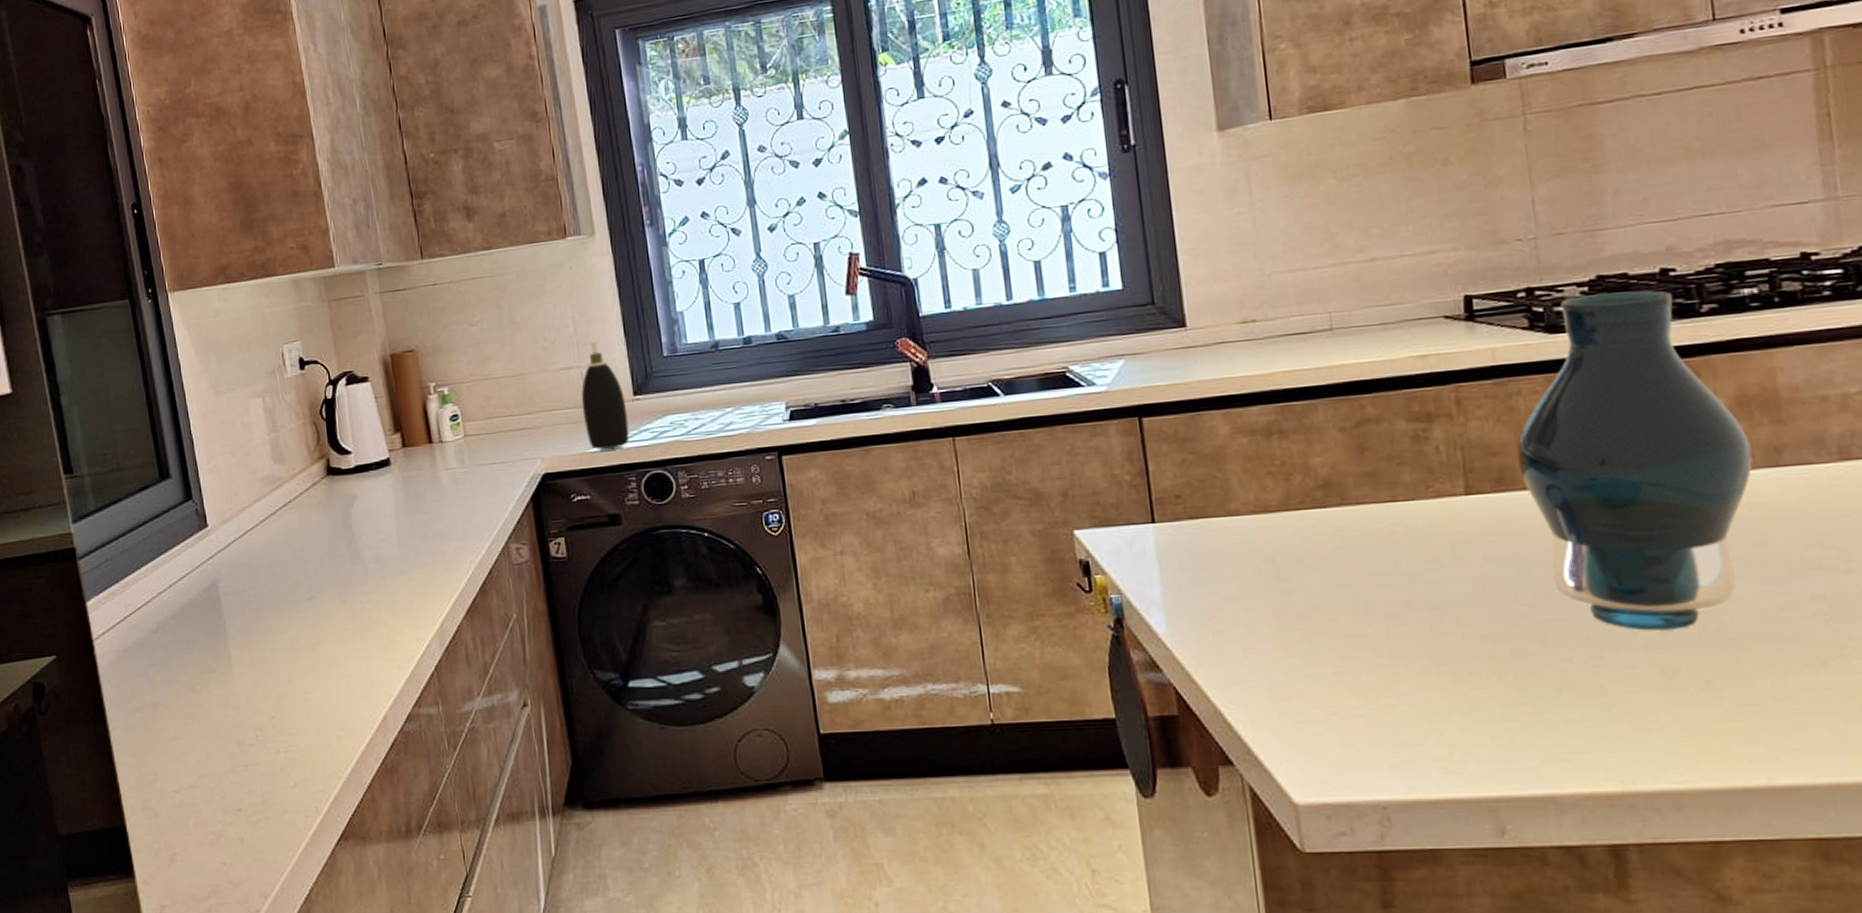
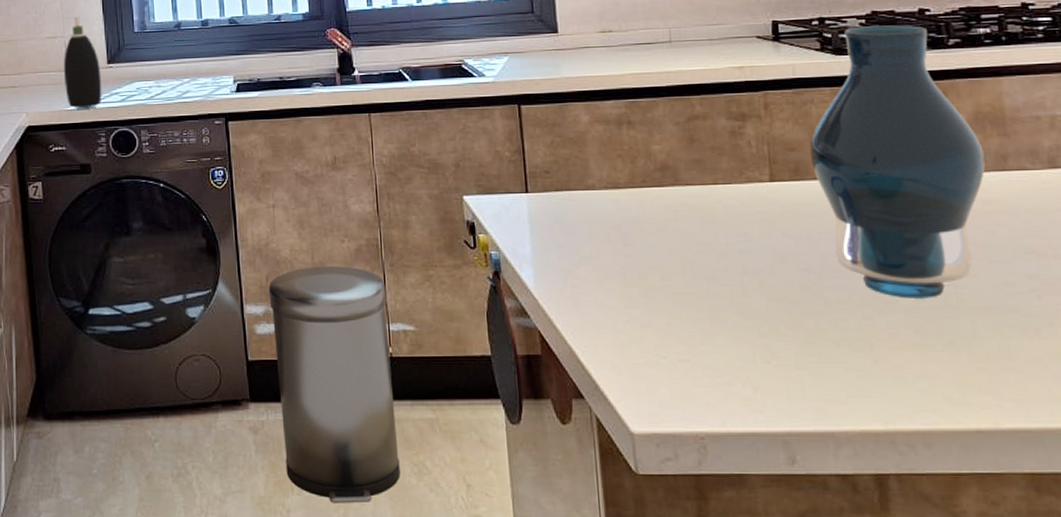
pedal bin: none [840,620,1010,895] -> present [268,266,400,503]

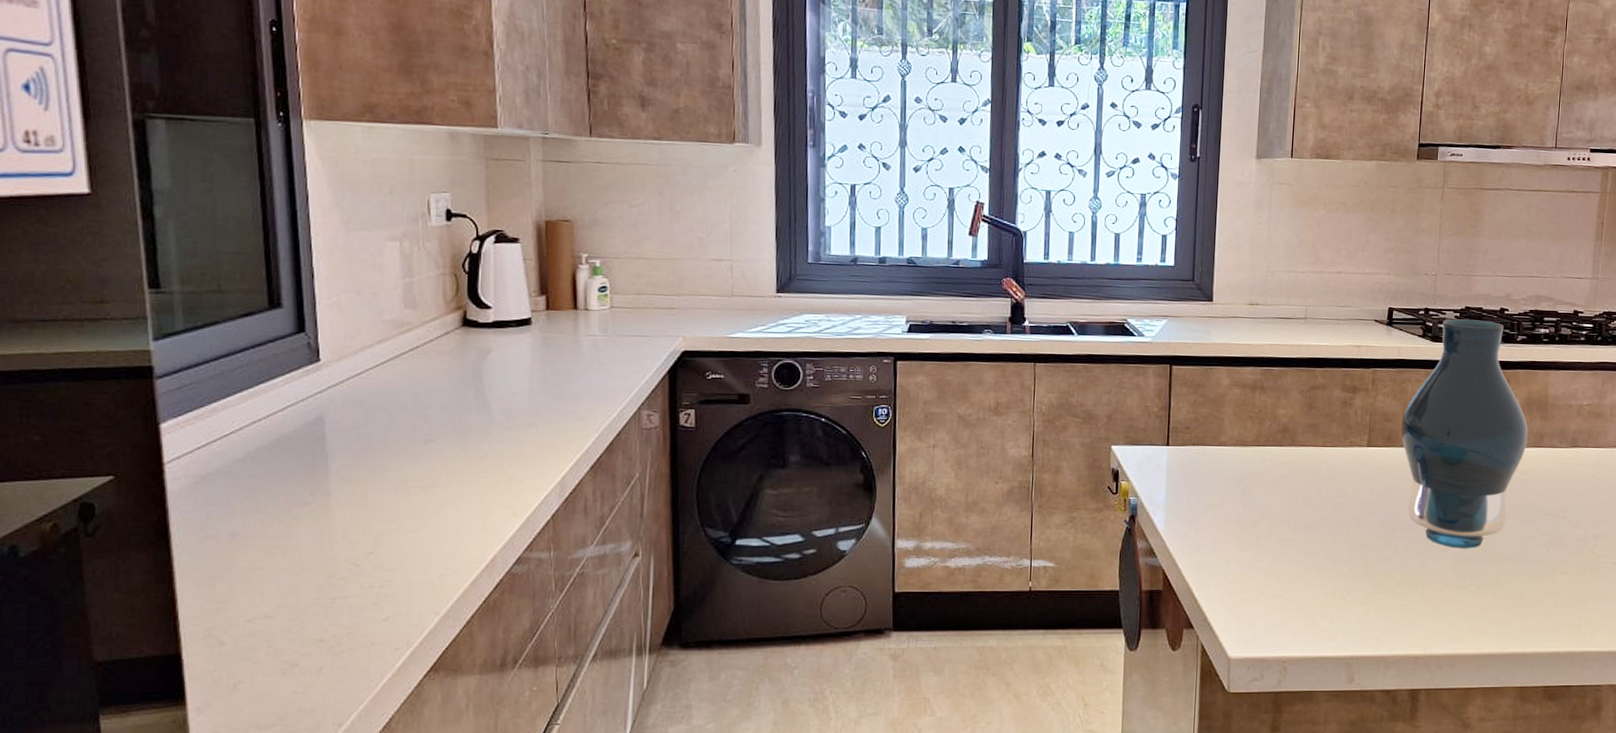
soap dispenser: present [63,16,102,108] -> none [727,239,769,336]
pedal bin: present [268,266,400,503] -> none [920,505,1032,723]

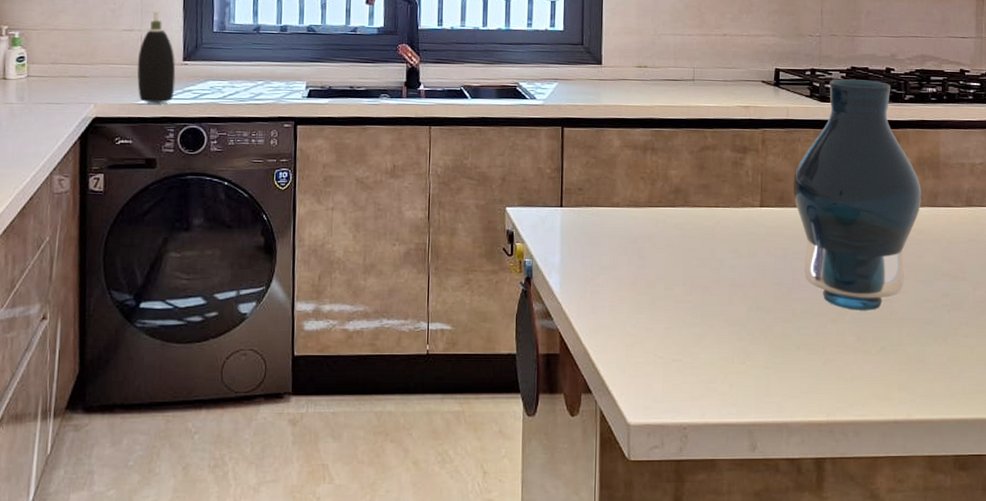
soap dispenser: none [727,239,769,336] -> present [137,10,176,103]

